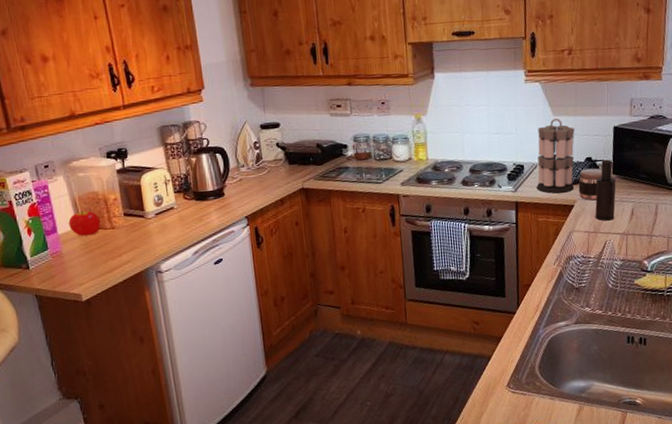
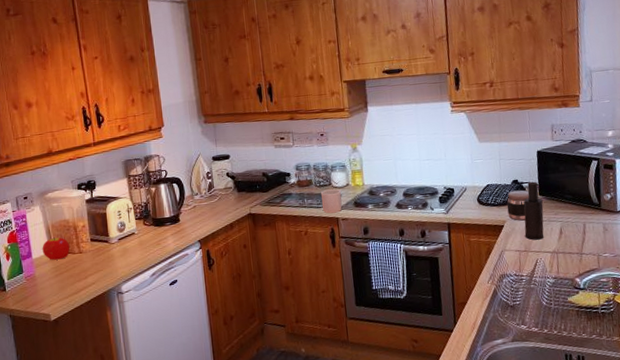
mug: none [380,162,404,190] -> present [320,188,342,214]
spice rack: present [536,118,575,194] -> none [465,144,503,215]

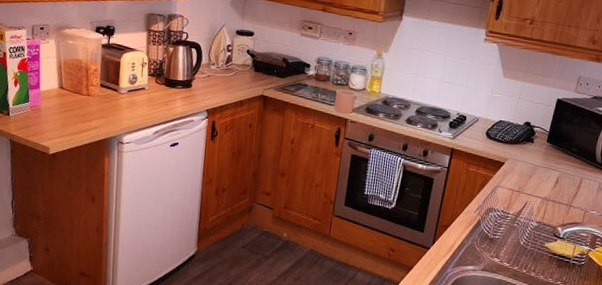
fruit: present [42,237,70,260] -> none [51,74,79,98]
jar: present [507,190,529,221] -> none [511,131,538,163]
soap dispenser: present [523,181,544,240] -> none [522,127,550,184]

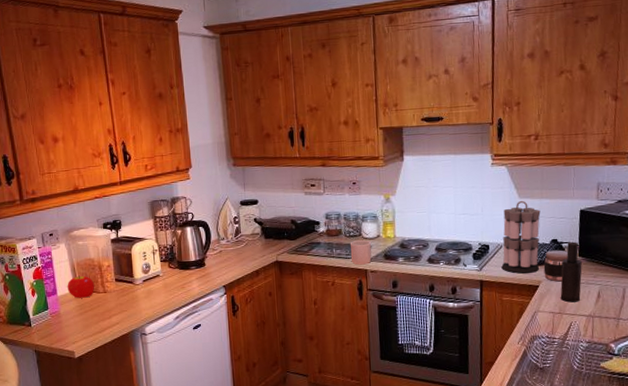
fruit: none [51,74,79,98] -> present [67,275,94,298]
spice rack: none [474,79,521,150] -> present [501,200,541,274]
jar: none [511,131,538,163] -> present [543,250,568,282]
soap dispenser: none [522,127,550,184] -> present [560,241,582,303]

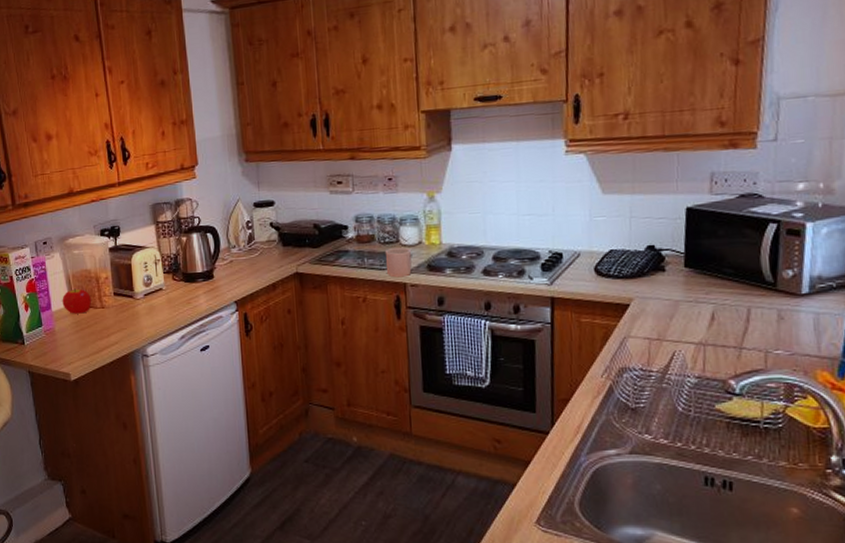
spice rack: present [501,200,541,274] -> none [579,196,632,289]
jar: present [543,250,568,282] -> none [636,259,670,300]
soap dispenser: present [560,241,582,303] -> none [658,248,690,326]

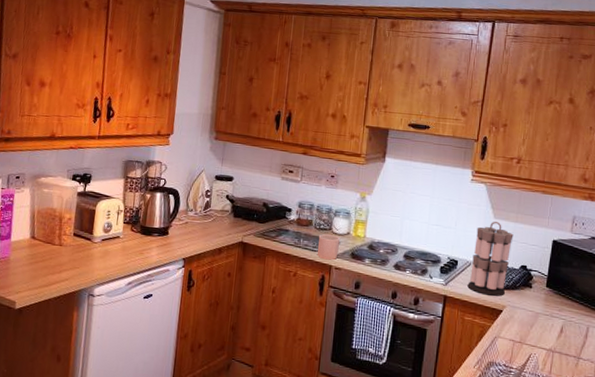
fruit: present [62,288,91,314] -> none [22,223,51,248]
spice rack: none [579,196,632,289] -> present [467,221,514,296]

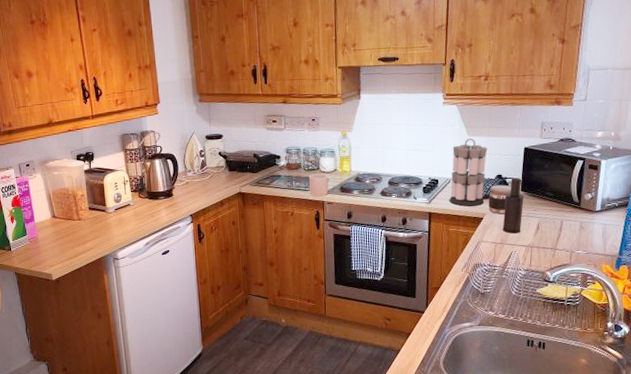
jar: none [509,276,536,310] -> present [488,185,511,215]
soap dispenser: none [522,271,549,334] -> present [502,177,524,234]

